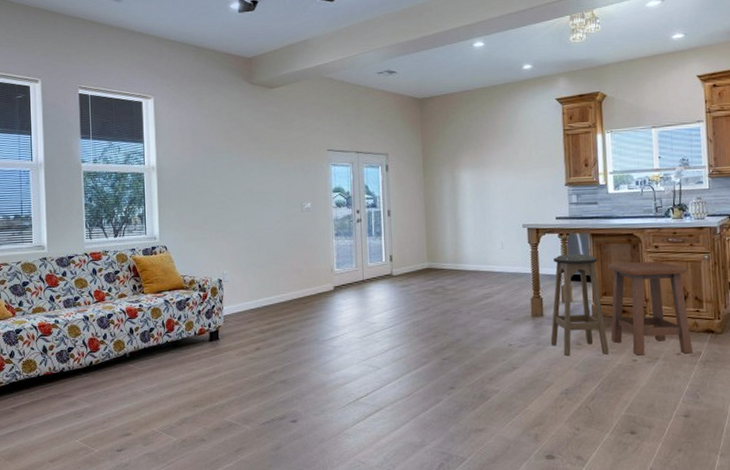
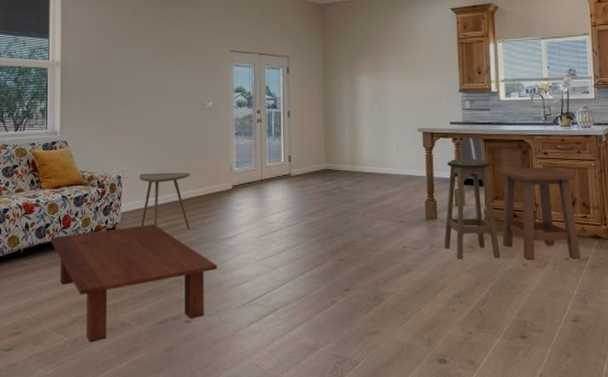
coffee table: none [155,326,322,443] -> present [50,224,218,343]
side table: none [240,274,293,331] -> present [139,172,190,230]

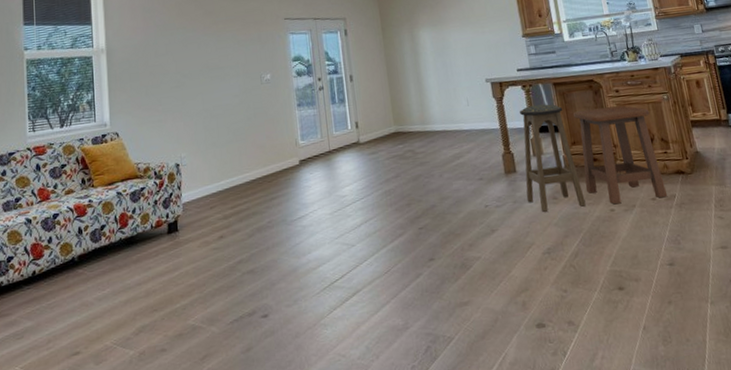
coffee table: present [50,224,218,343] -> none [107,212,292,354]
side table: present [139,172,190,230] -> none [199,152,259,217]

